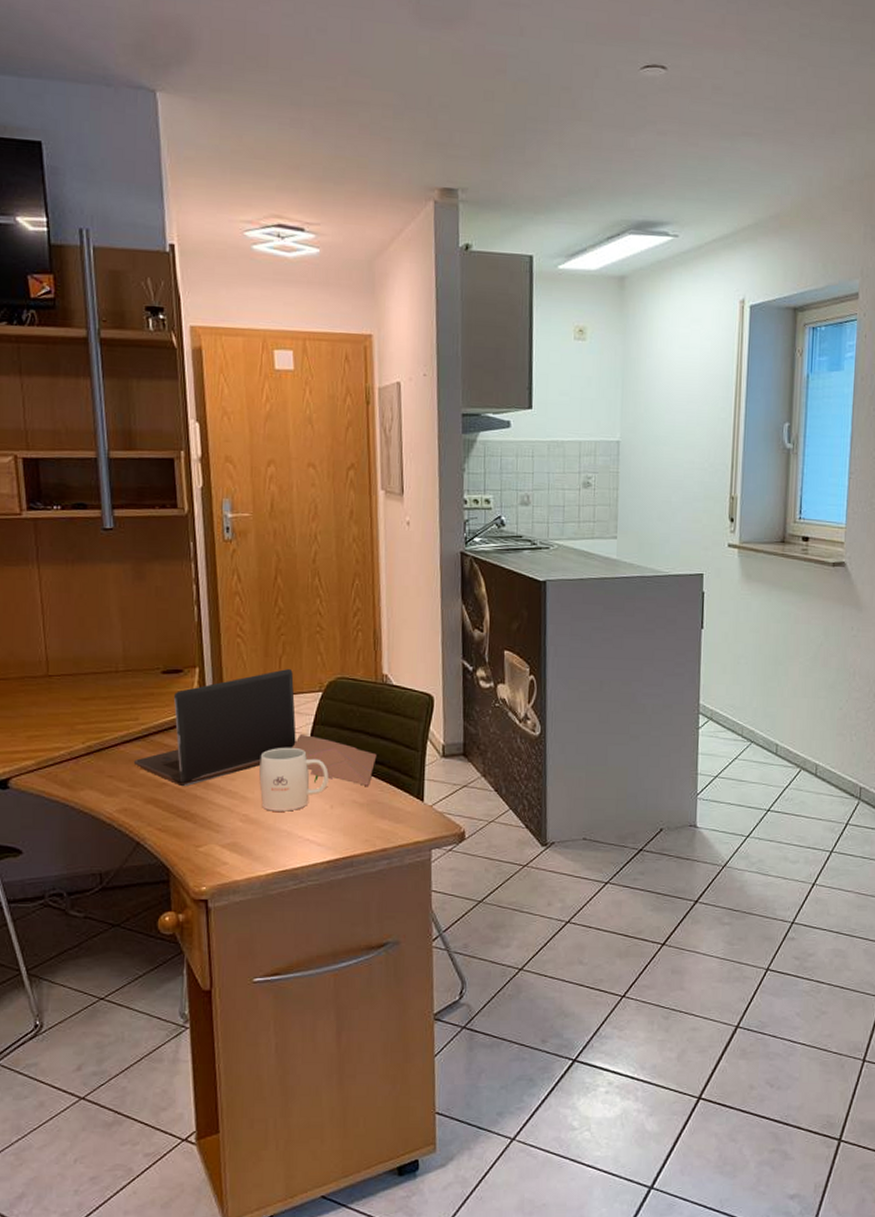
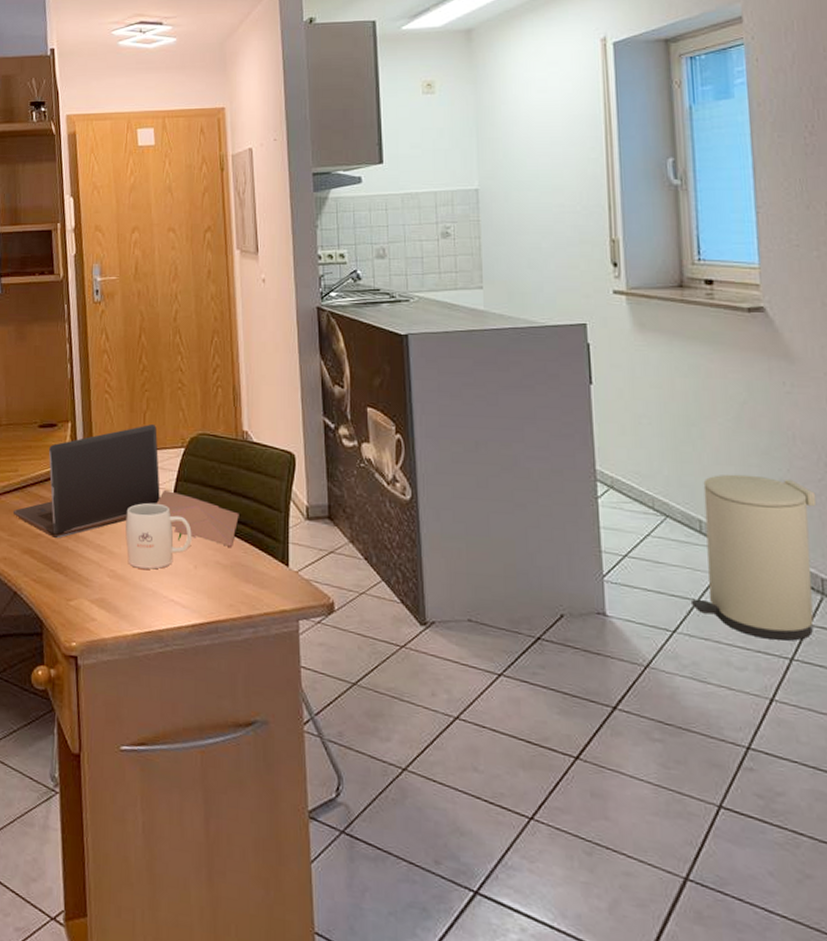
pedal bin: none [762,705,865,837] -> present [690,474,817,641]

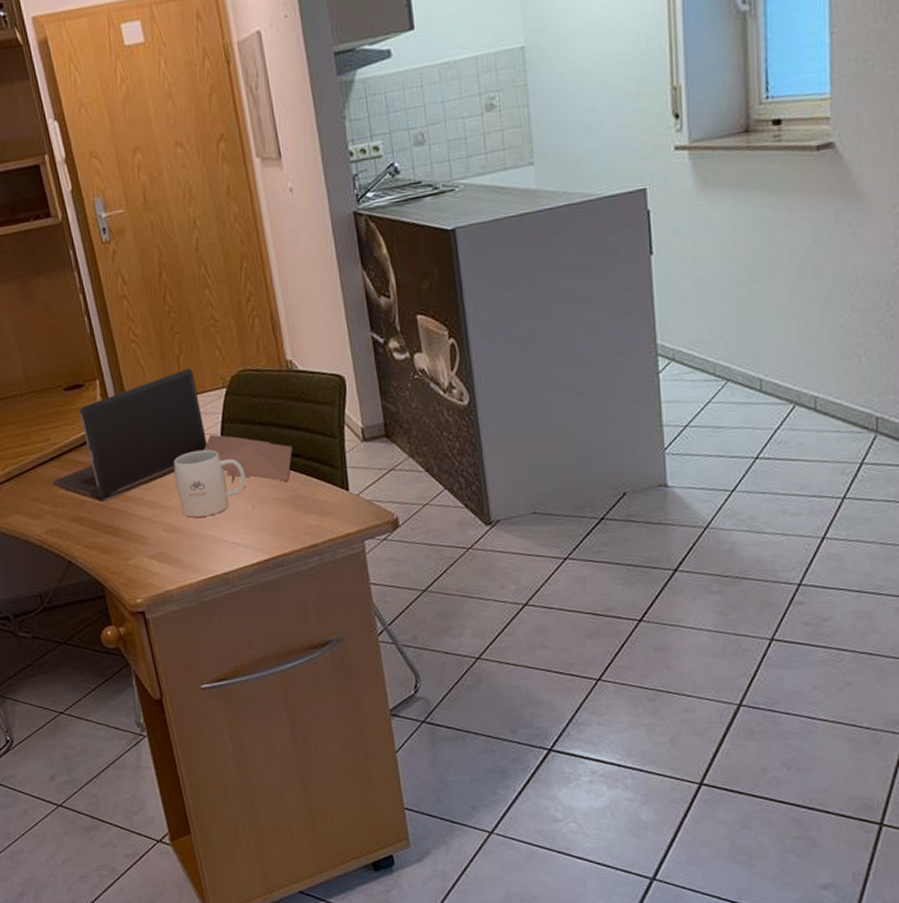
pedal bin: present [690,474,817,641] -> none [749,324,876,483]

